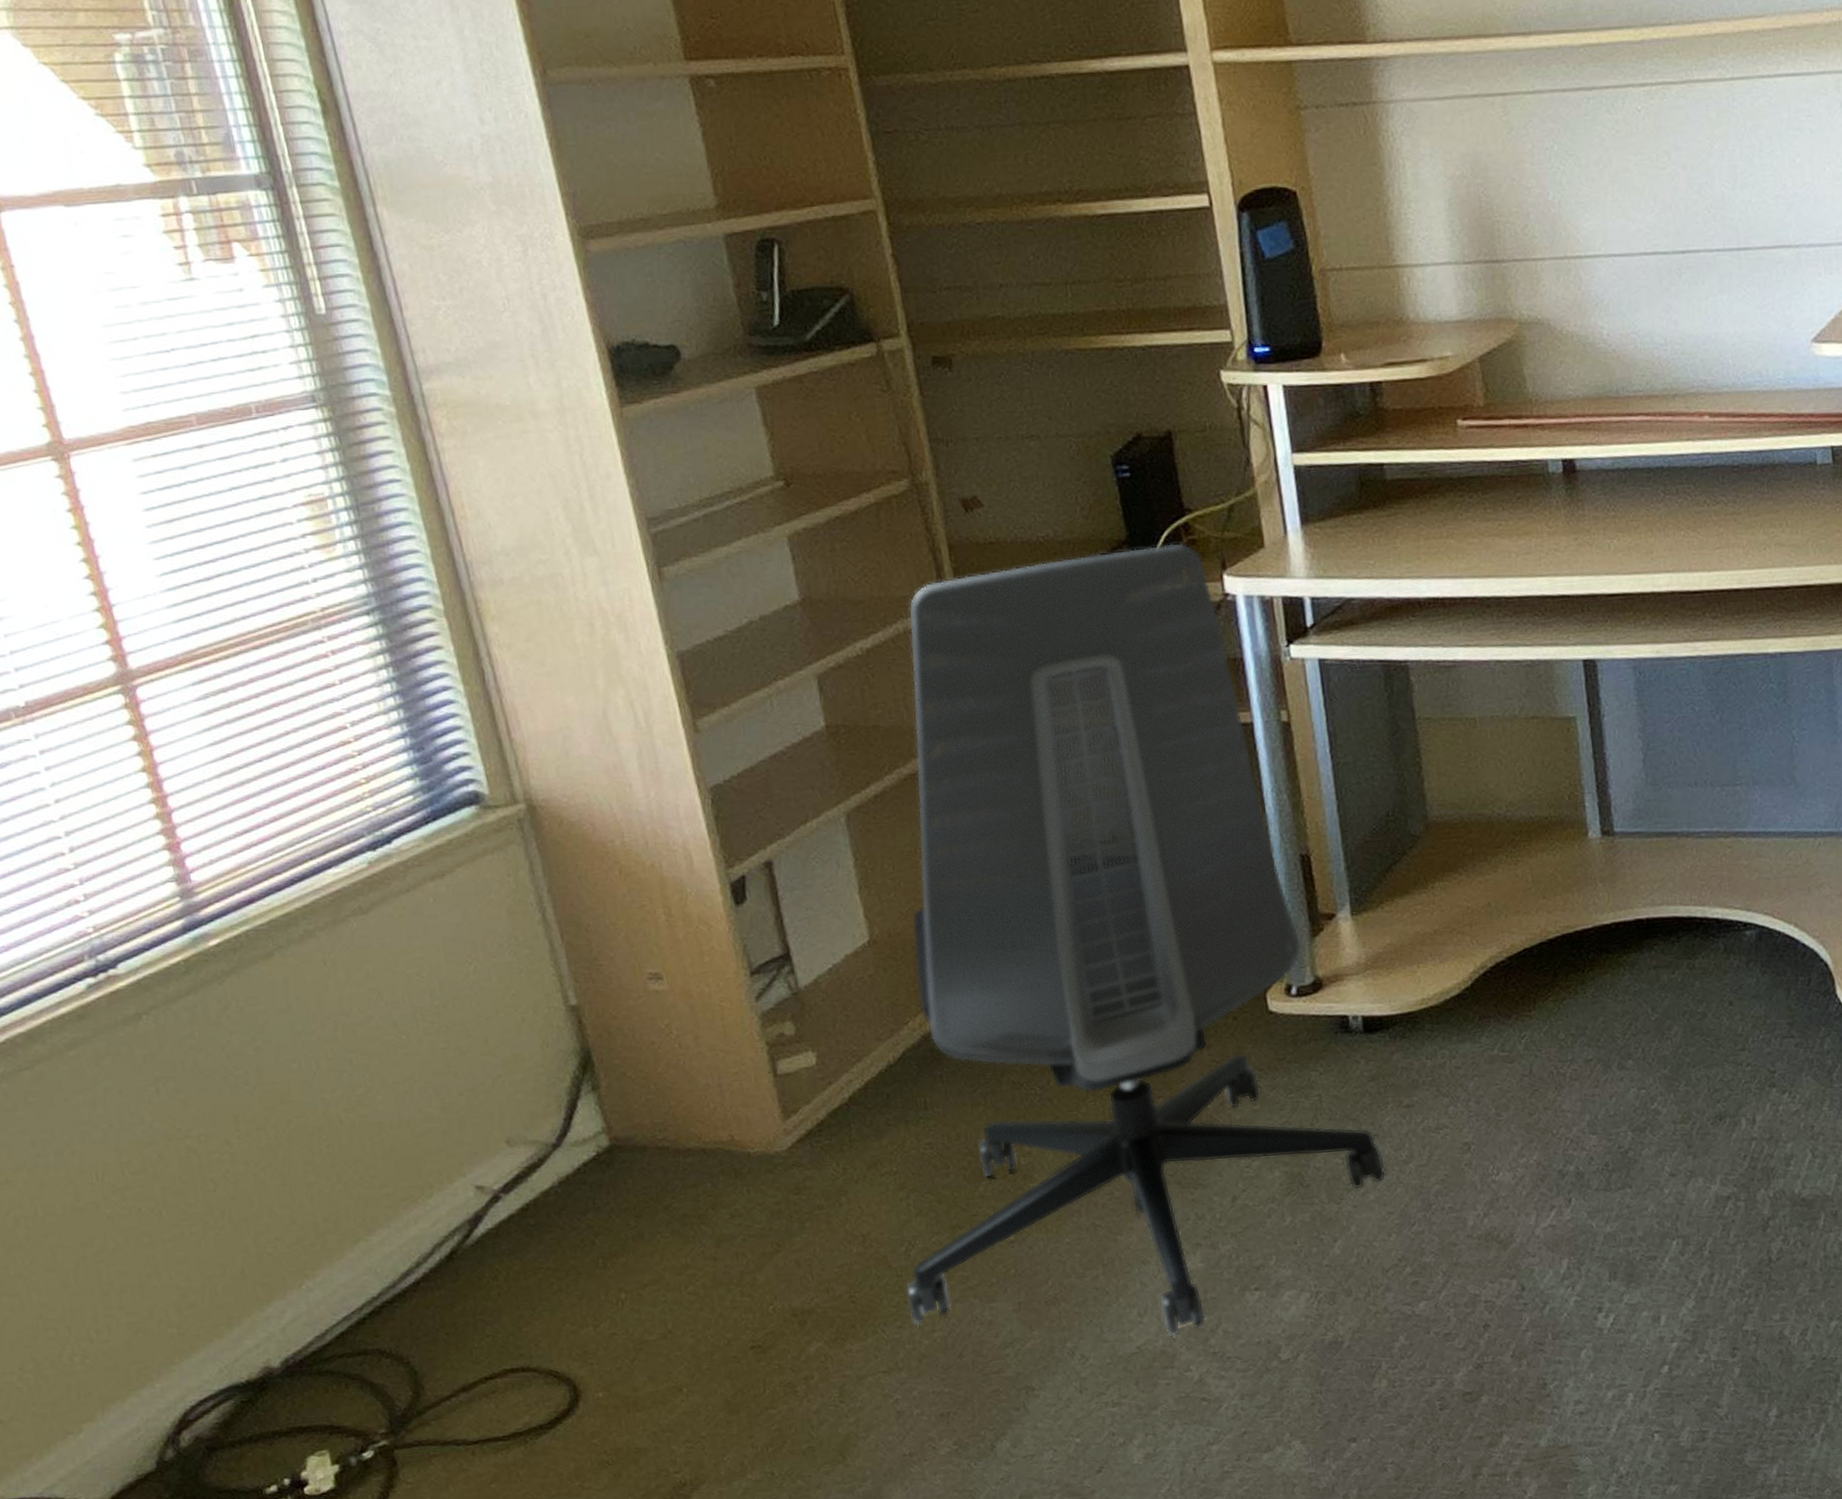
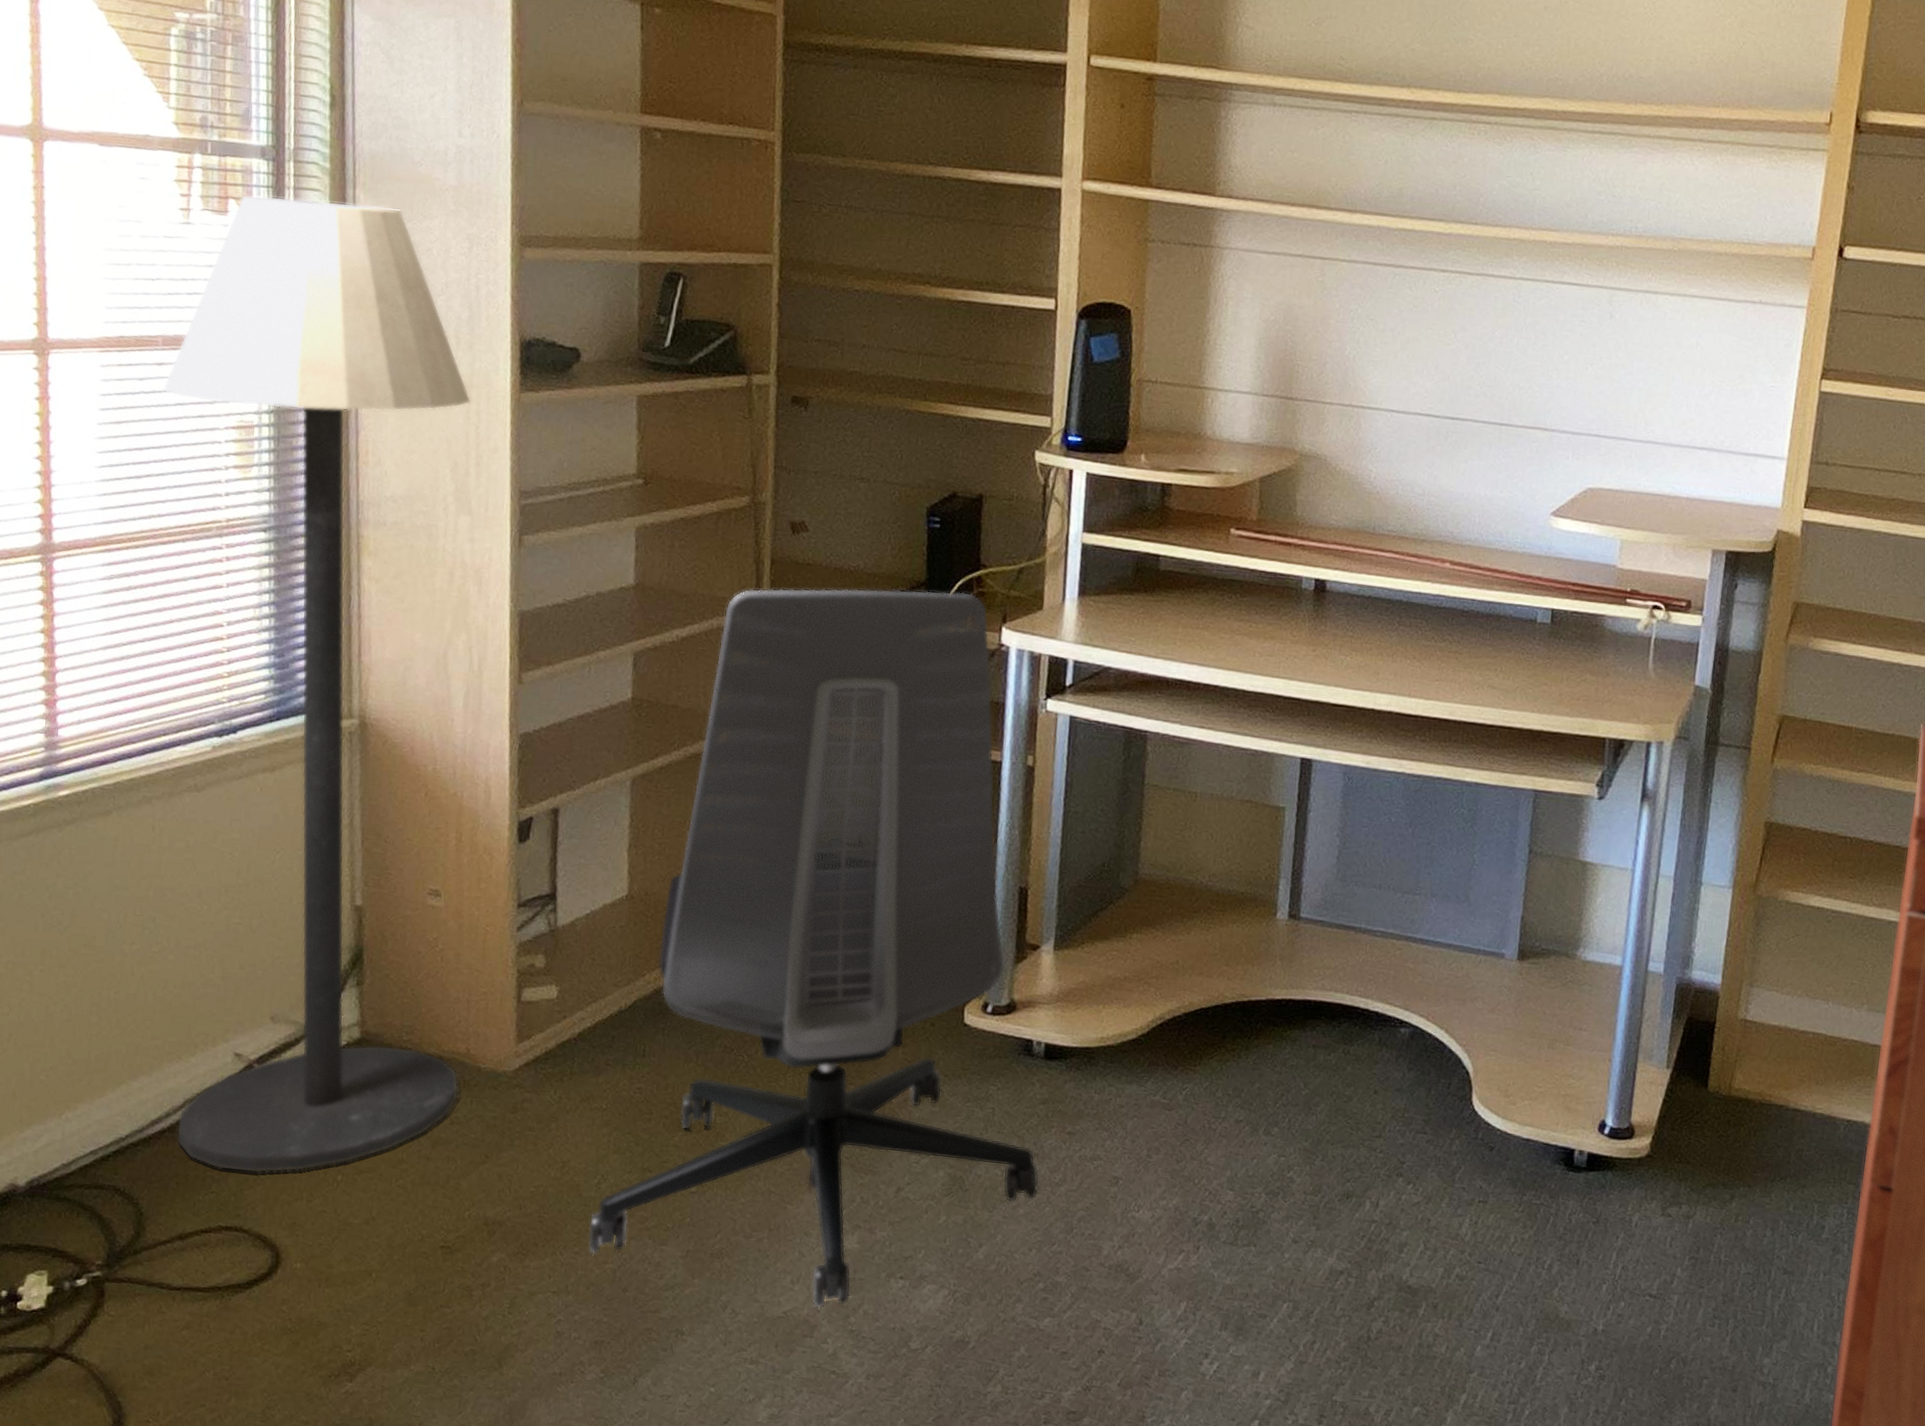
floor lamp: none [210,220,733,1311] -> present [163,194,471,1173]

